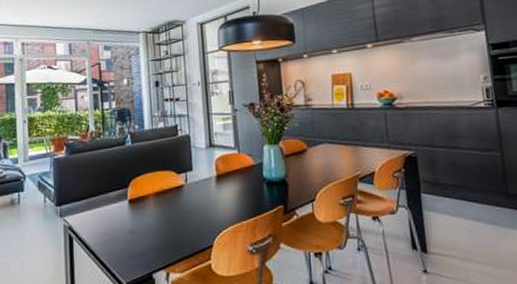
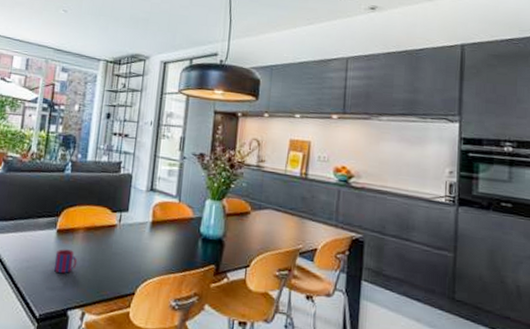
mug: none [131,216,154,240] -> present [53,249,78,273]

